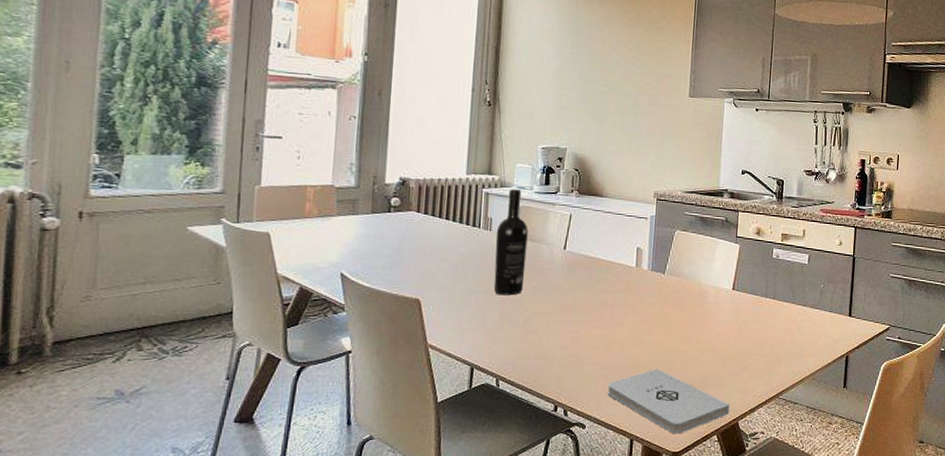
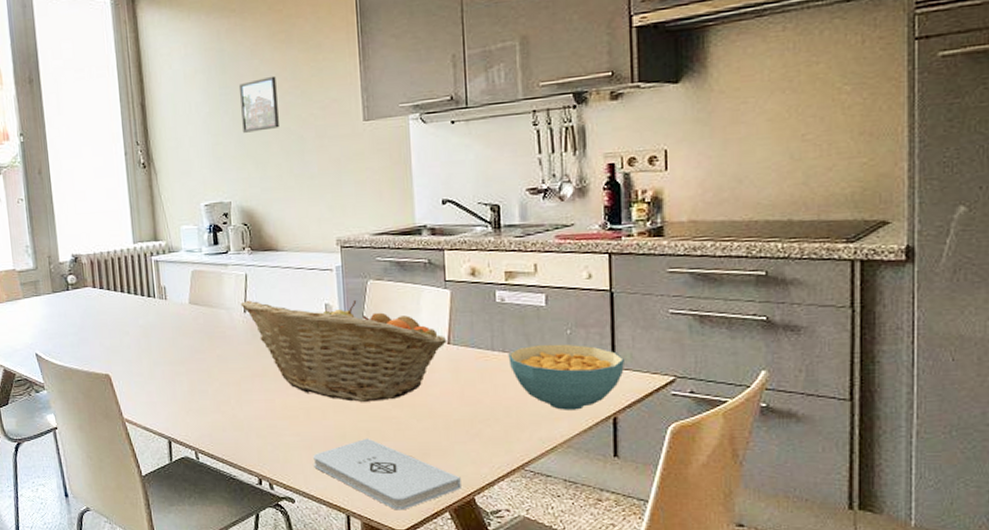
wine bottle: present [494,189,528,296] -> none [171,253,208,366]
fruit basket: none [561,238,733,336] -> present [240,300,448,402]
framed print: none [587,46,622,91] -> present [238,76,279,133]
cereal bowl: none [776,294,857,349] -> present [508,343,624,410]

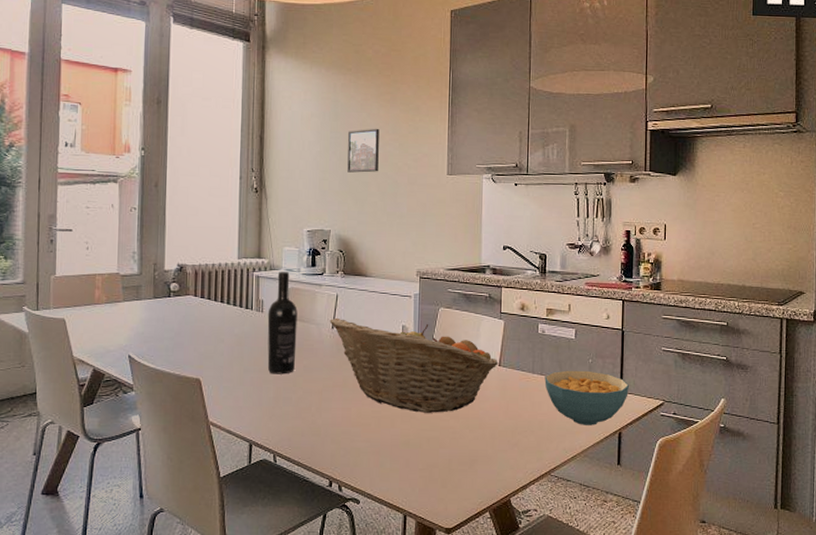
wine bottle: none [171,253,208,366] -> present [267,272,298,375]
notepad: present [313,438,461,511] -> none [379,445,501,511]

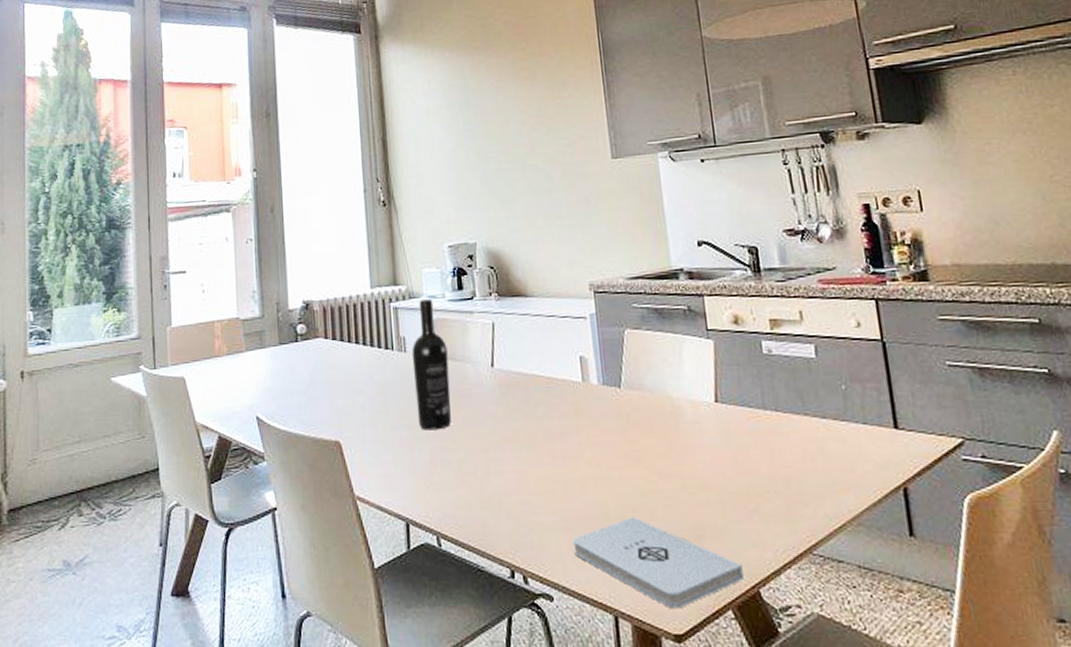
fruit basket: present [329,317,499,413] -> none [487,352,715,472]
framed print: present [347,128,379,173] -> none [483,112,526,170]
notepad: none [379,445,501,511] -> present [573,516,744,609]
cereal bowl: present [544,370,629,425] -> none [781,401,908,480]

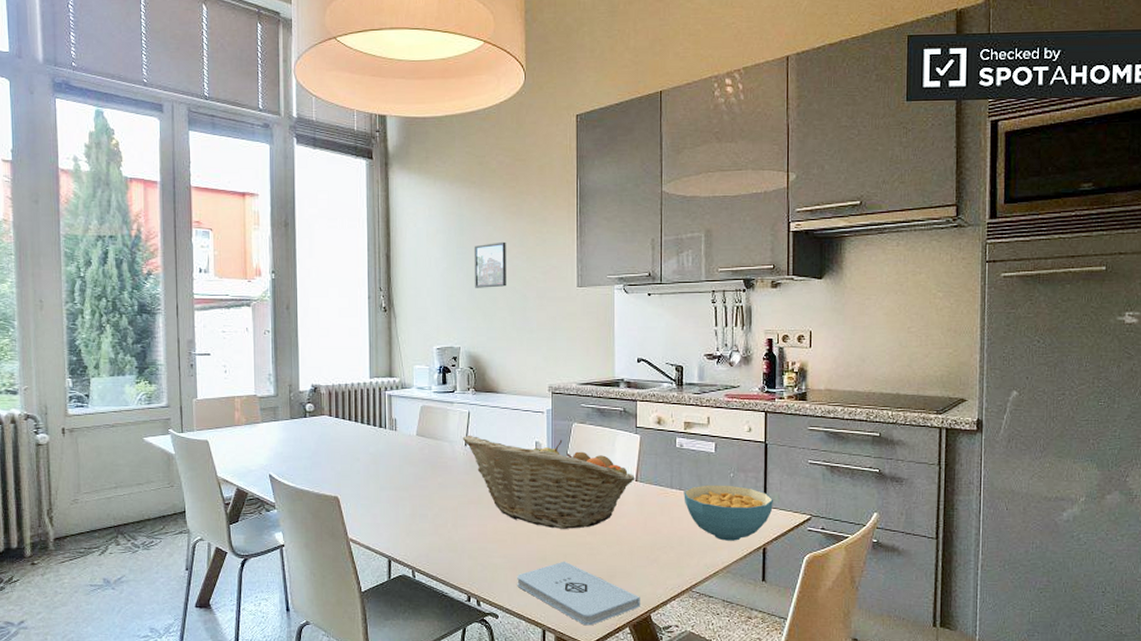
wine bottle: present [411,299,451,430] -> none [401,390,431,492]
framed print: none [483,112,526,170] -> present [474,241,506,288]
fruit basket: none [487,352,715,472] -> present [462,435,636,529]
cereal bowl: none [781,401,908,480] -> present [684,485,773,541]

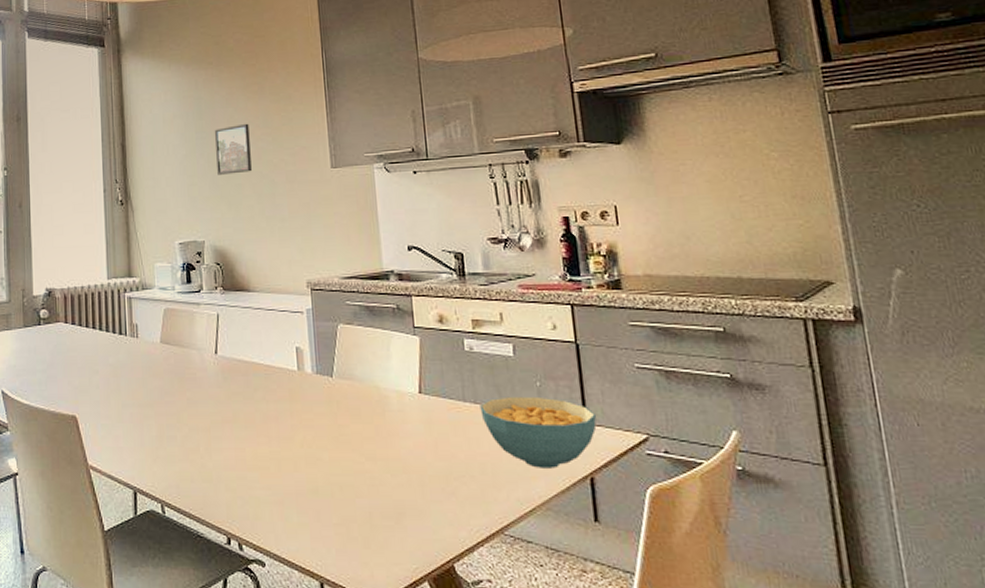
fruit basket: present [462,435,636,529] -> none [212,340,419,453]
notepad: present [517,561,640,626] -> none [284,493,440,579]

